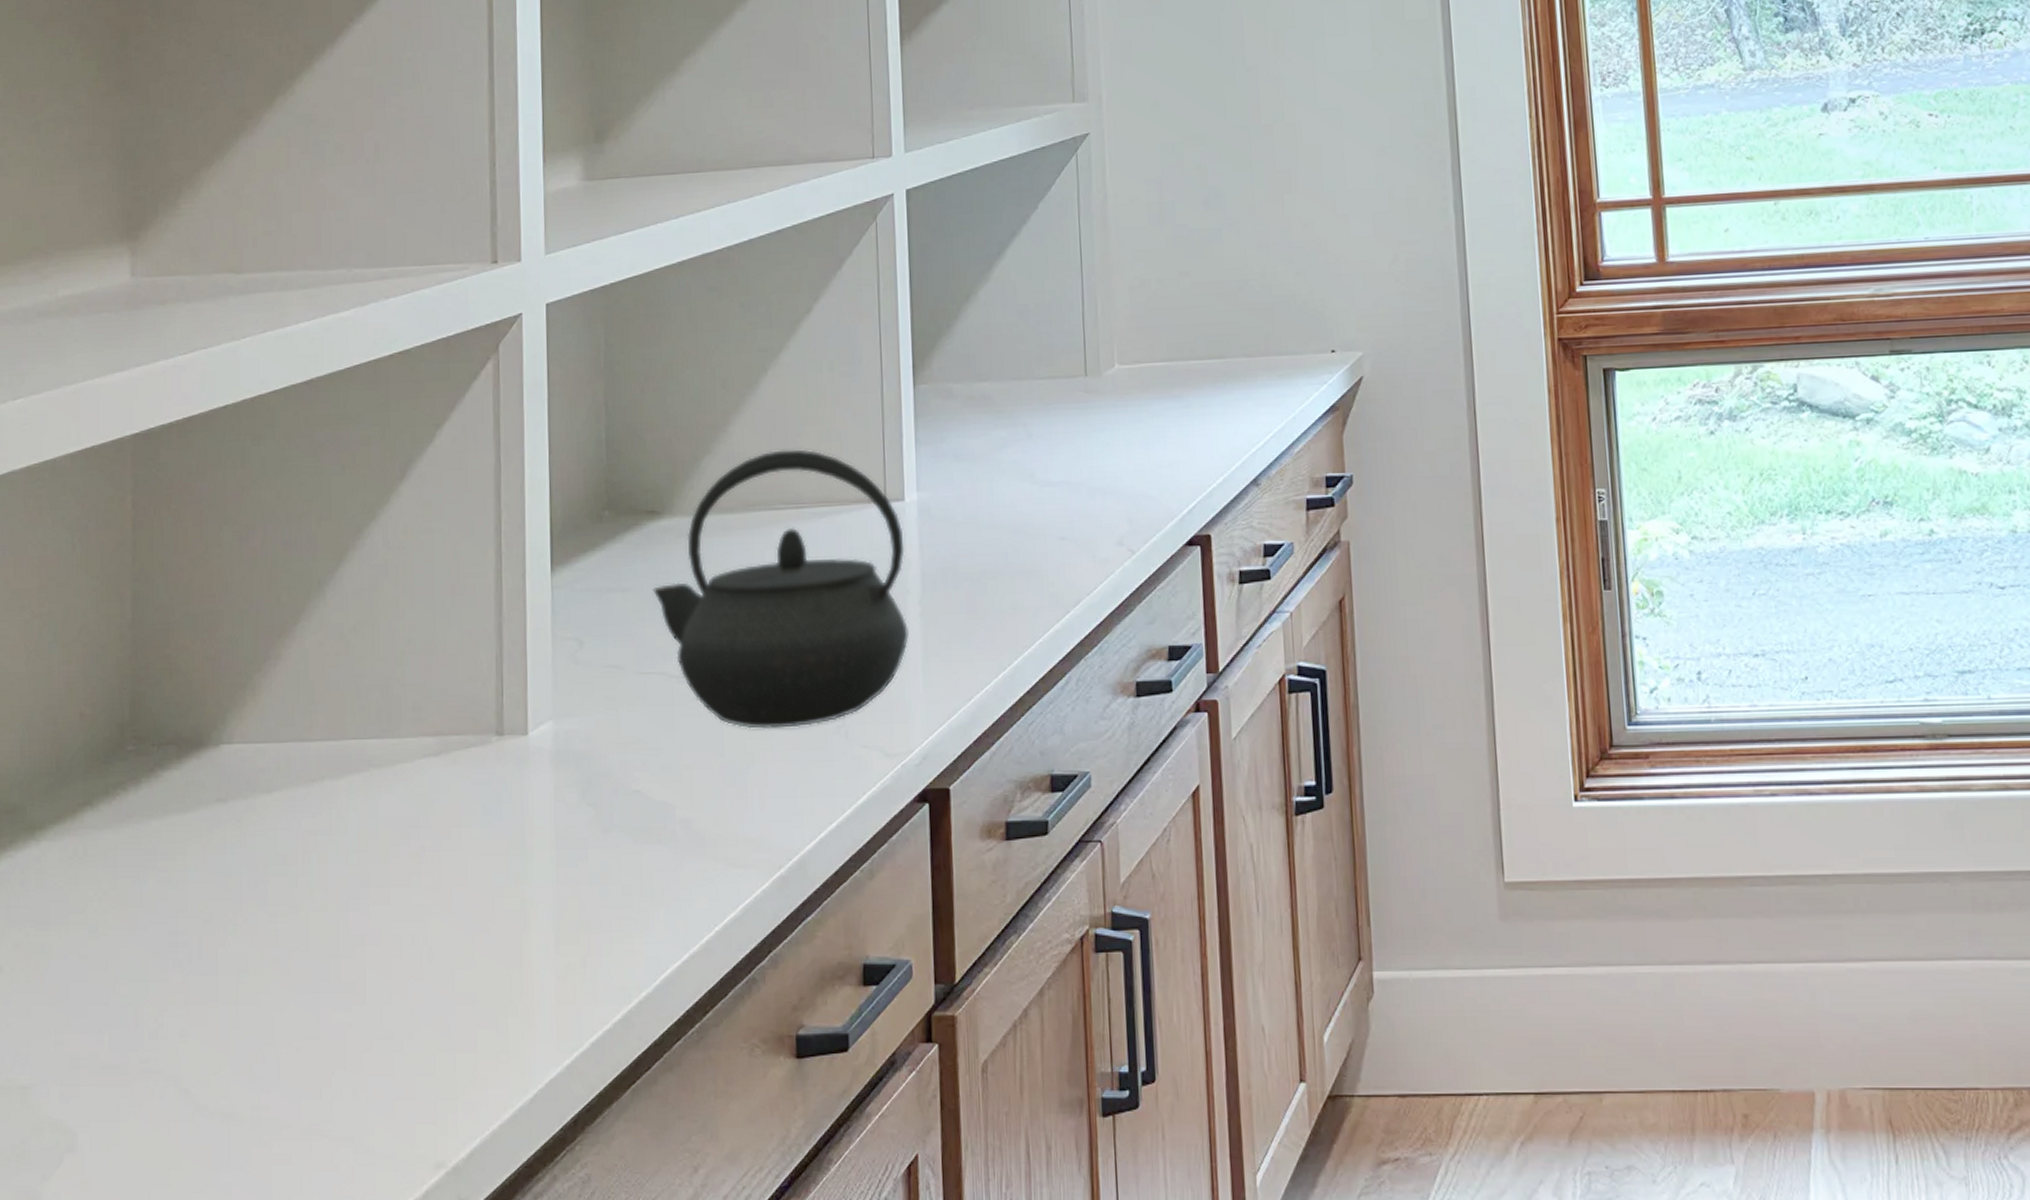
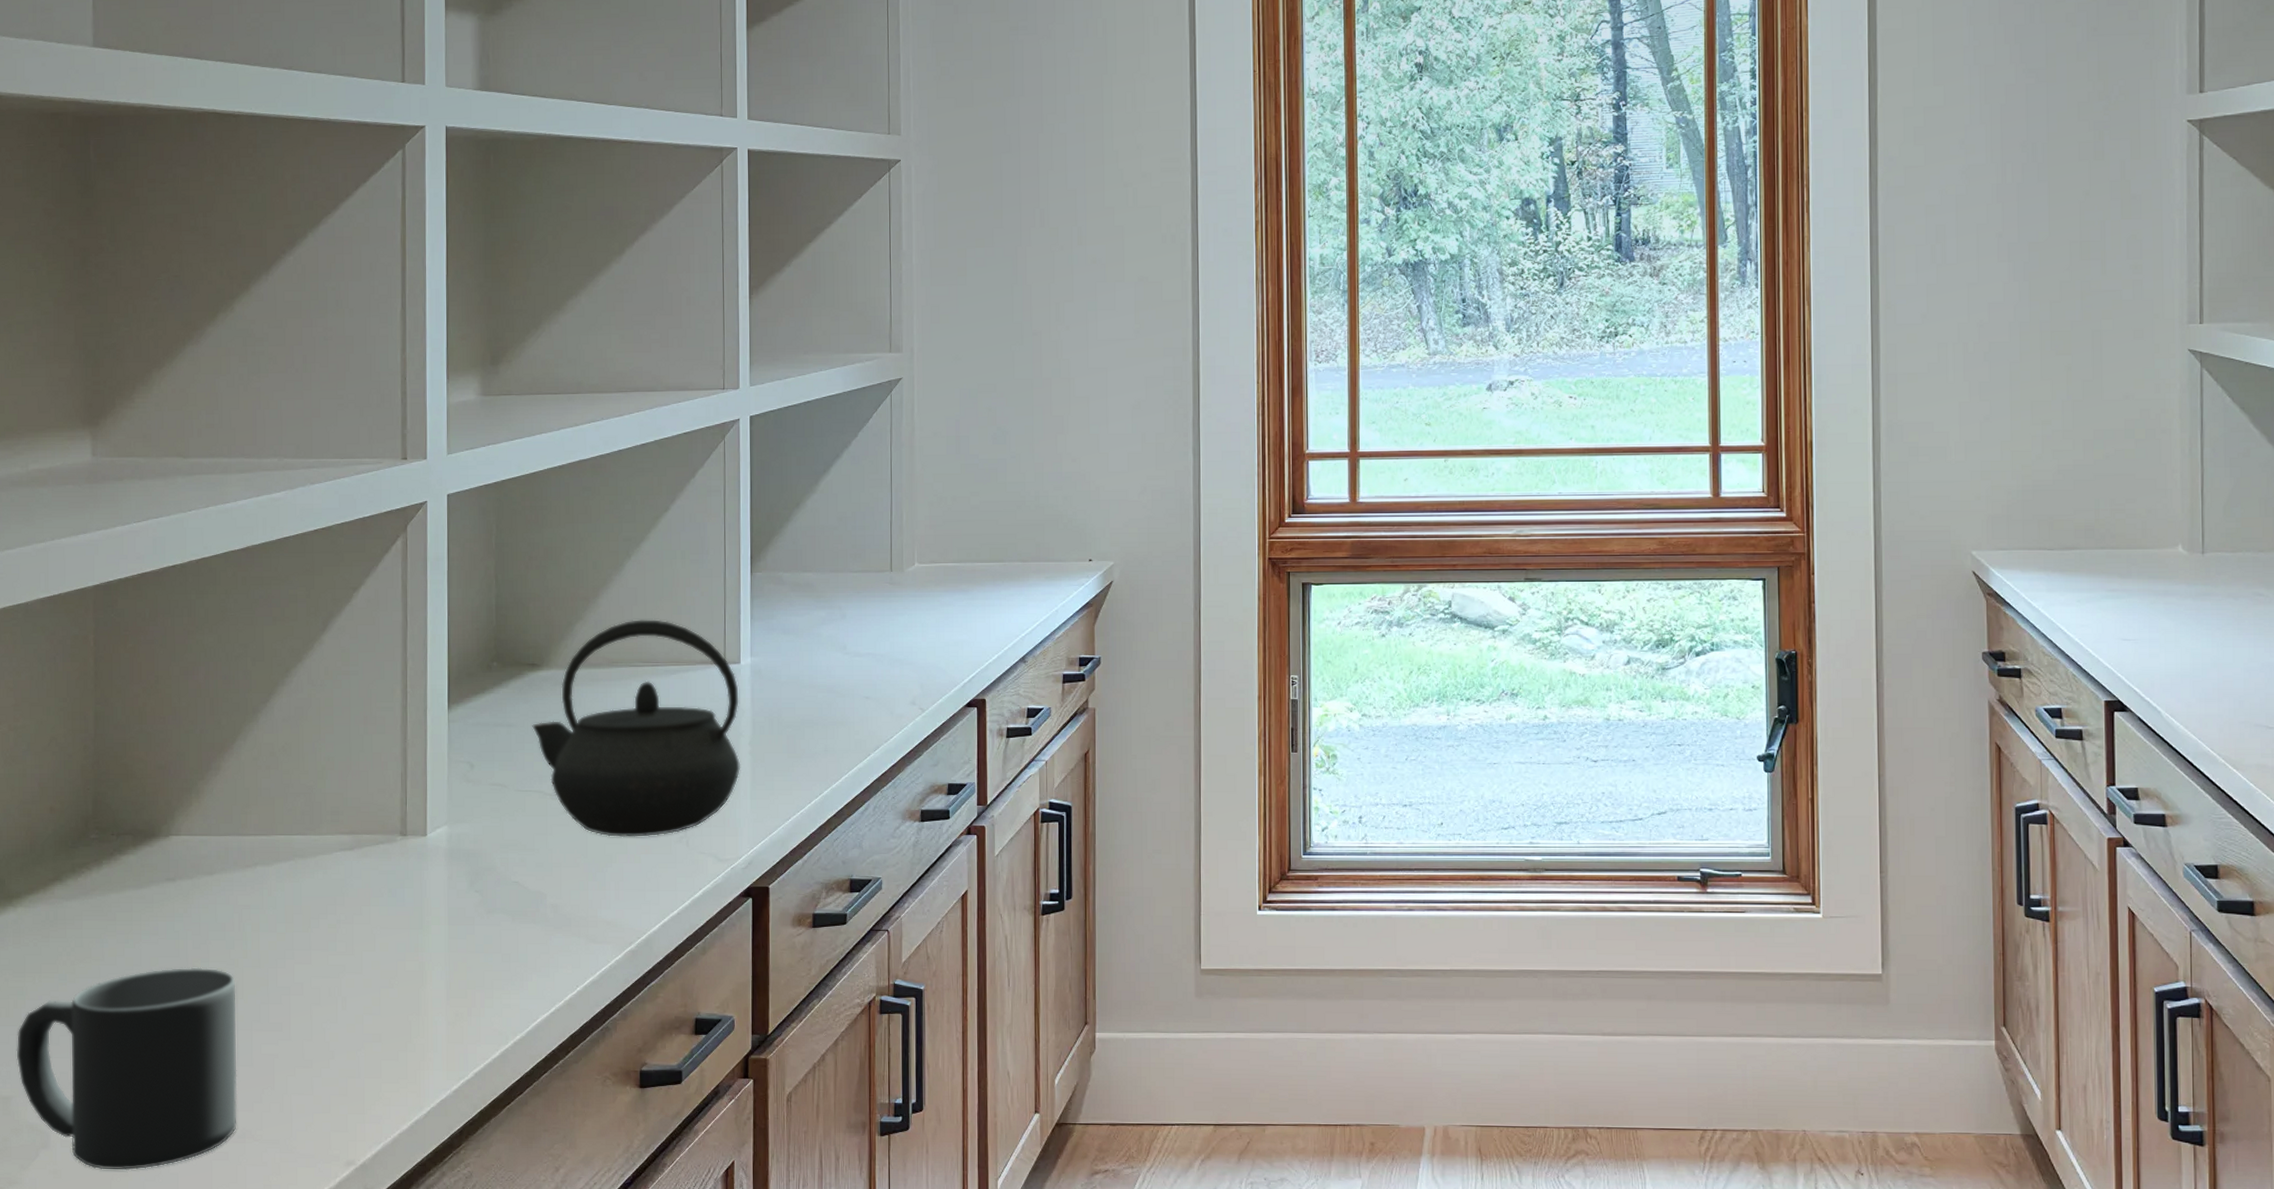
mug: none [37,912,302,1179] -> present [16,967,237,1170]

